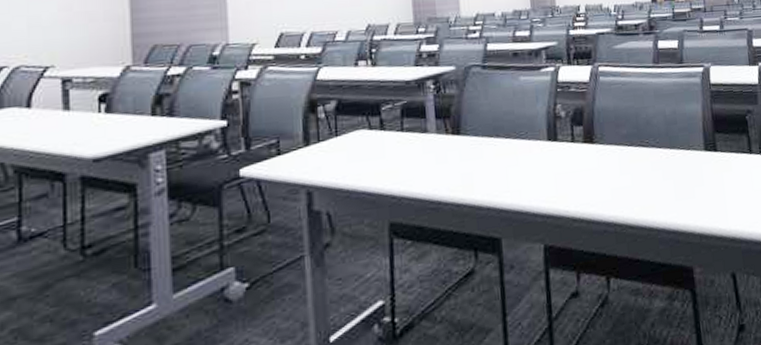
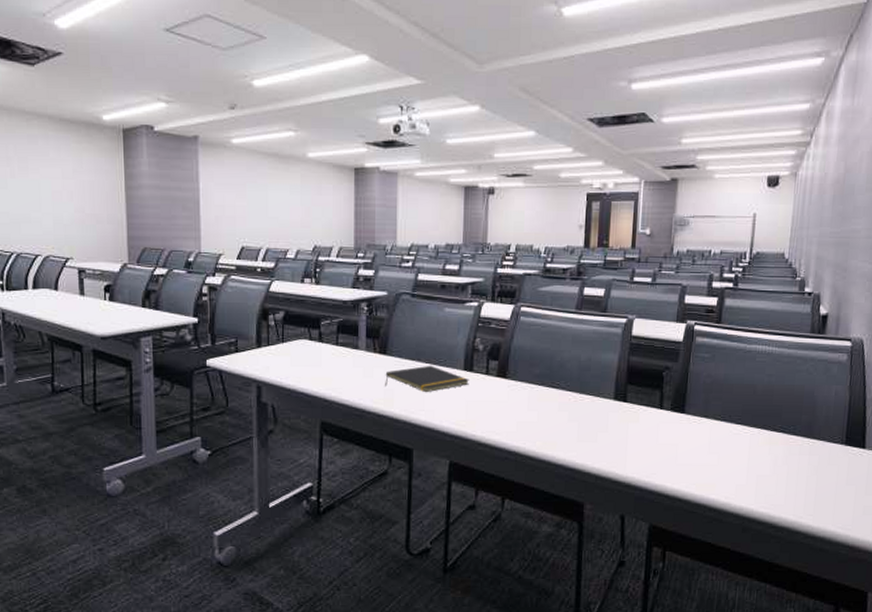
notepad: none [461,139,555,172] -> present [385,365,469,393]

